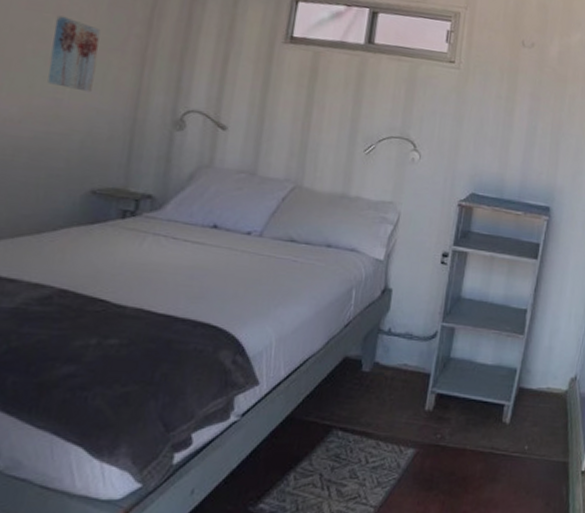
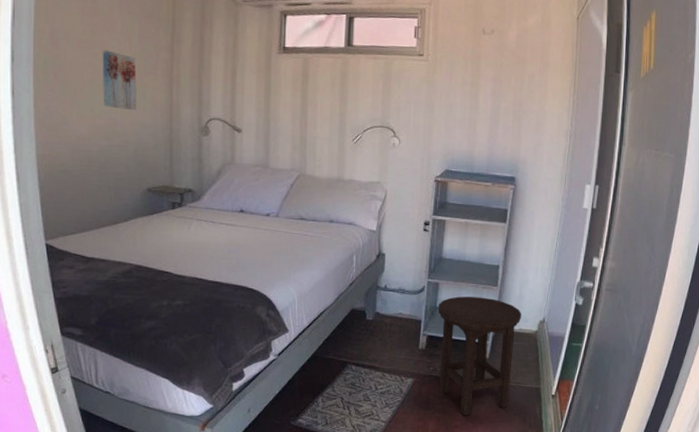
stool: none [446,345,550,498] -> present [438,296,521,416]

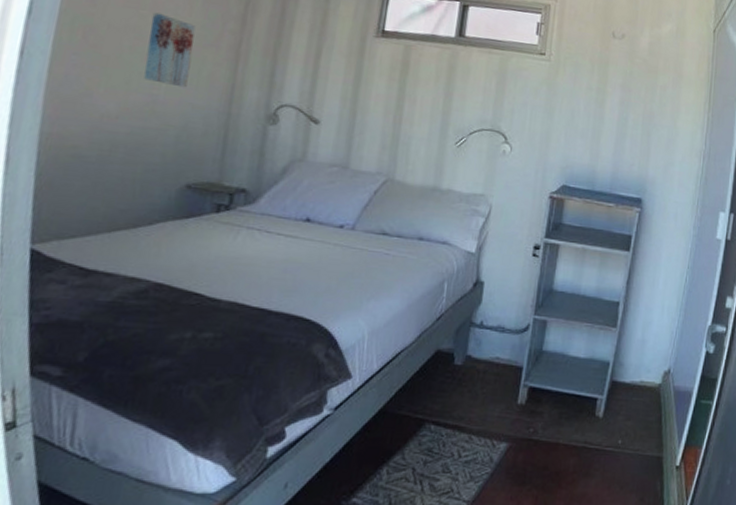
stool: present [438,296,521,416] -> none [539,338,643,493]

